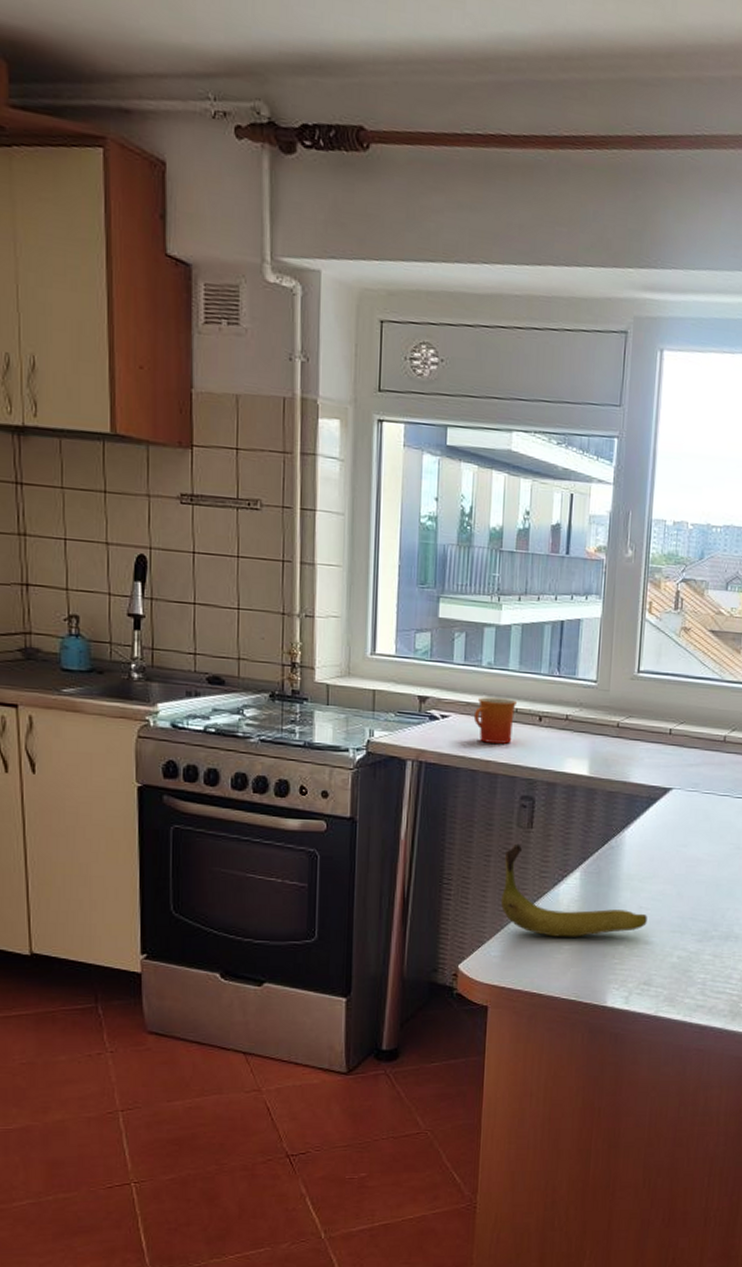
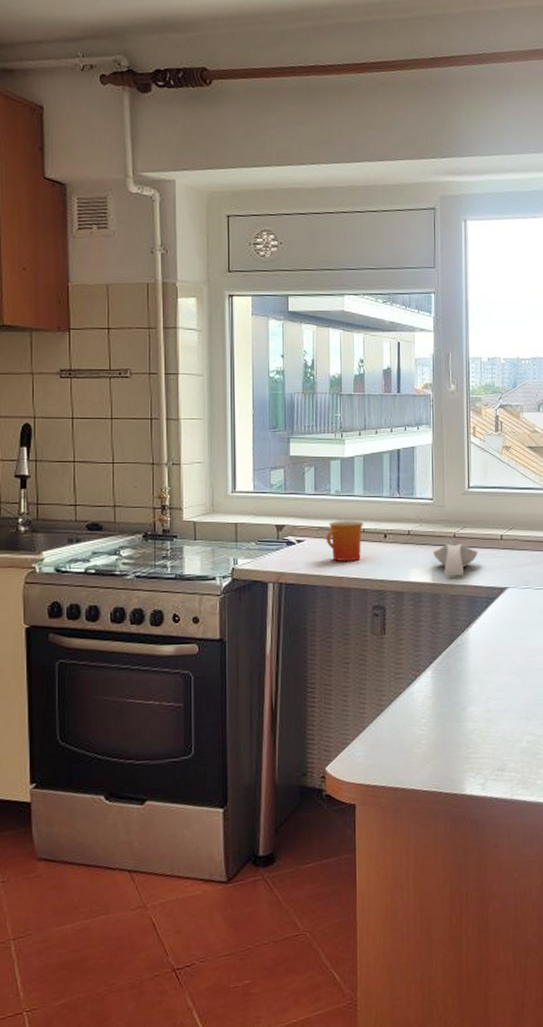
banana: present [500,842,647,937] -> none [360,648,496,733]
spoon rest: none [592,734,643,771] -> present [433,544,478,576]

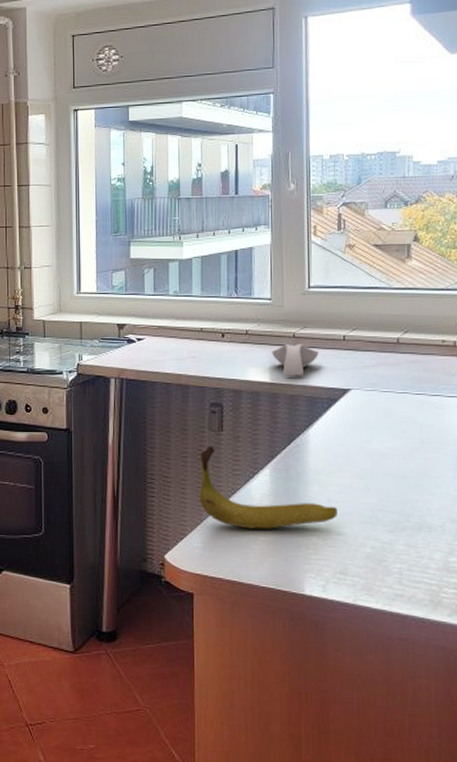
mug: present [326,521,363,561] -> none [164,320,201,359]
banana: none [360,648,496,733] -> present [198,444,337,529]

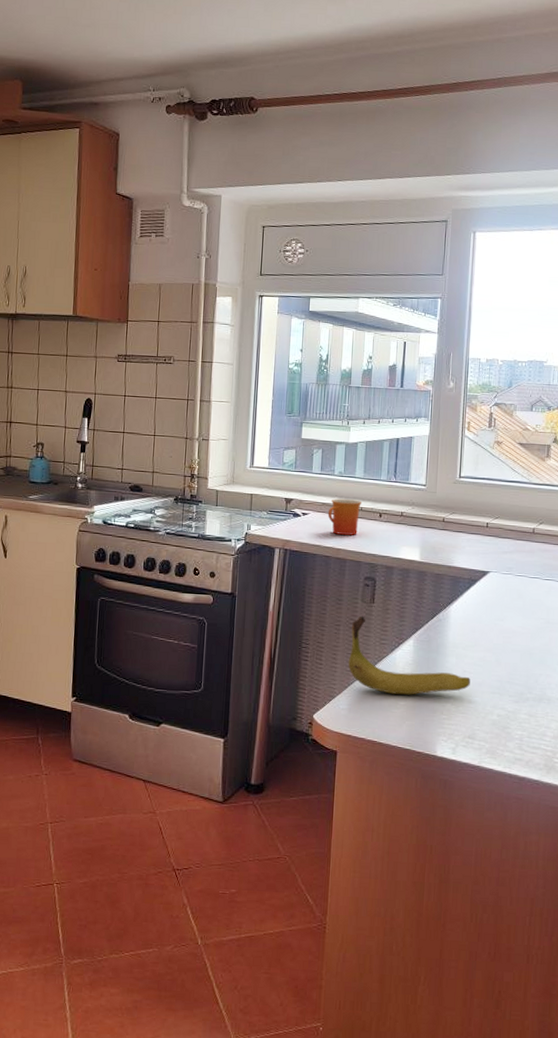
mug: none [164,320,201,359] -> present [327,498,361,535]
spoon rest: present [272,344,319,376] -> none [423,527,464,557]

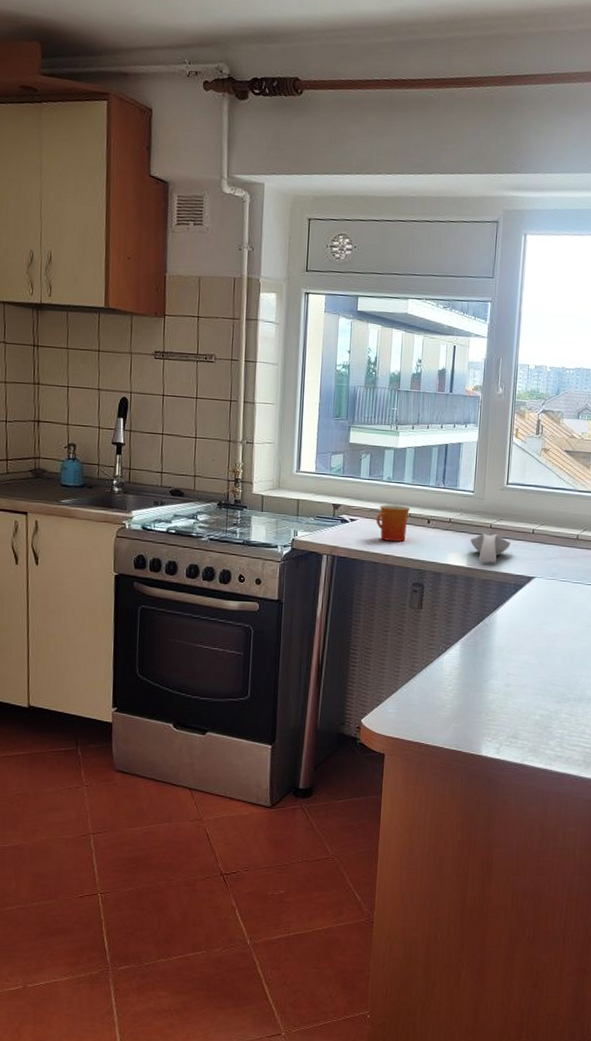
banana: present [348,614,471,695] -> none [395,620,515,698]
spoon rest: none [423,527,464,557] -> present [470,534,511,563]

